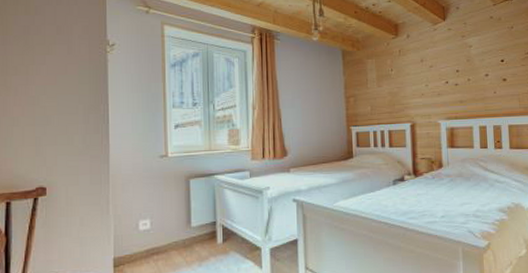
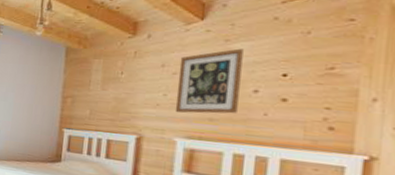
wall art: none [433,42,477,100] -> present [175,48,244,114]

